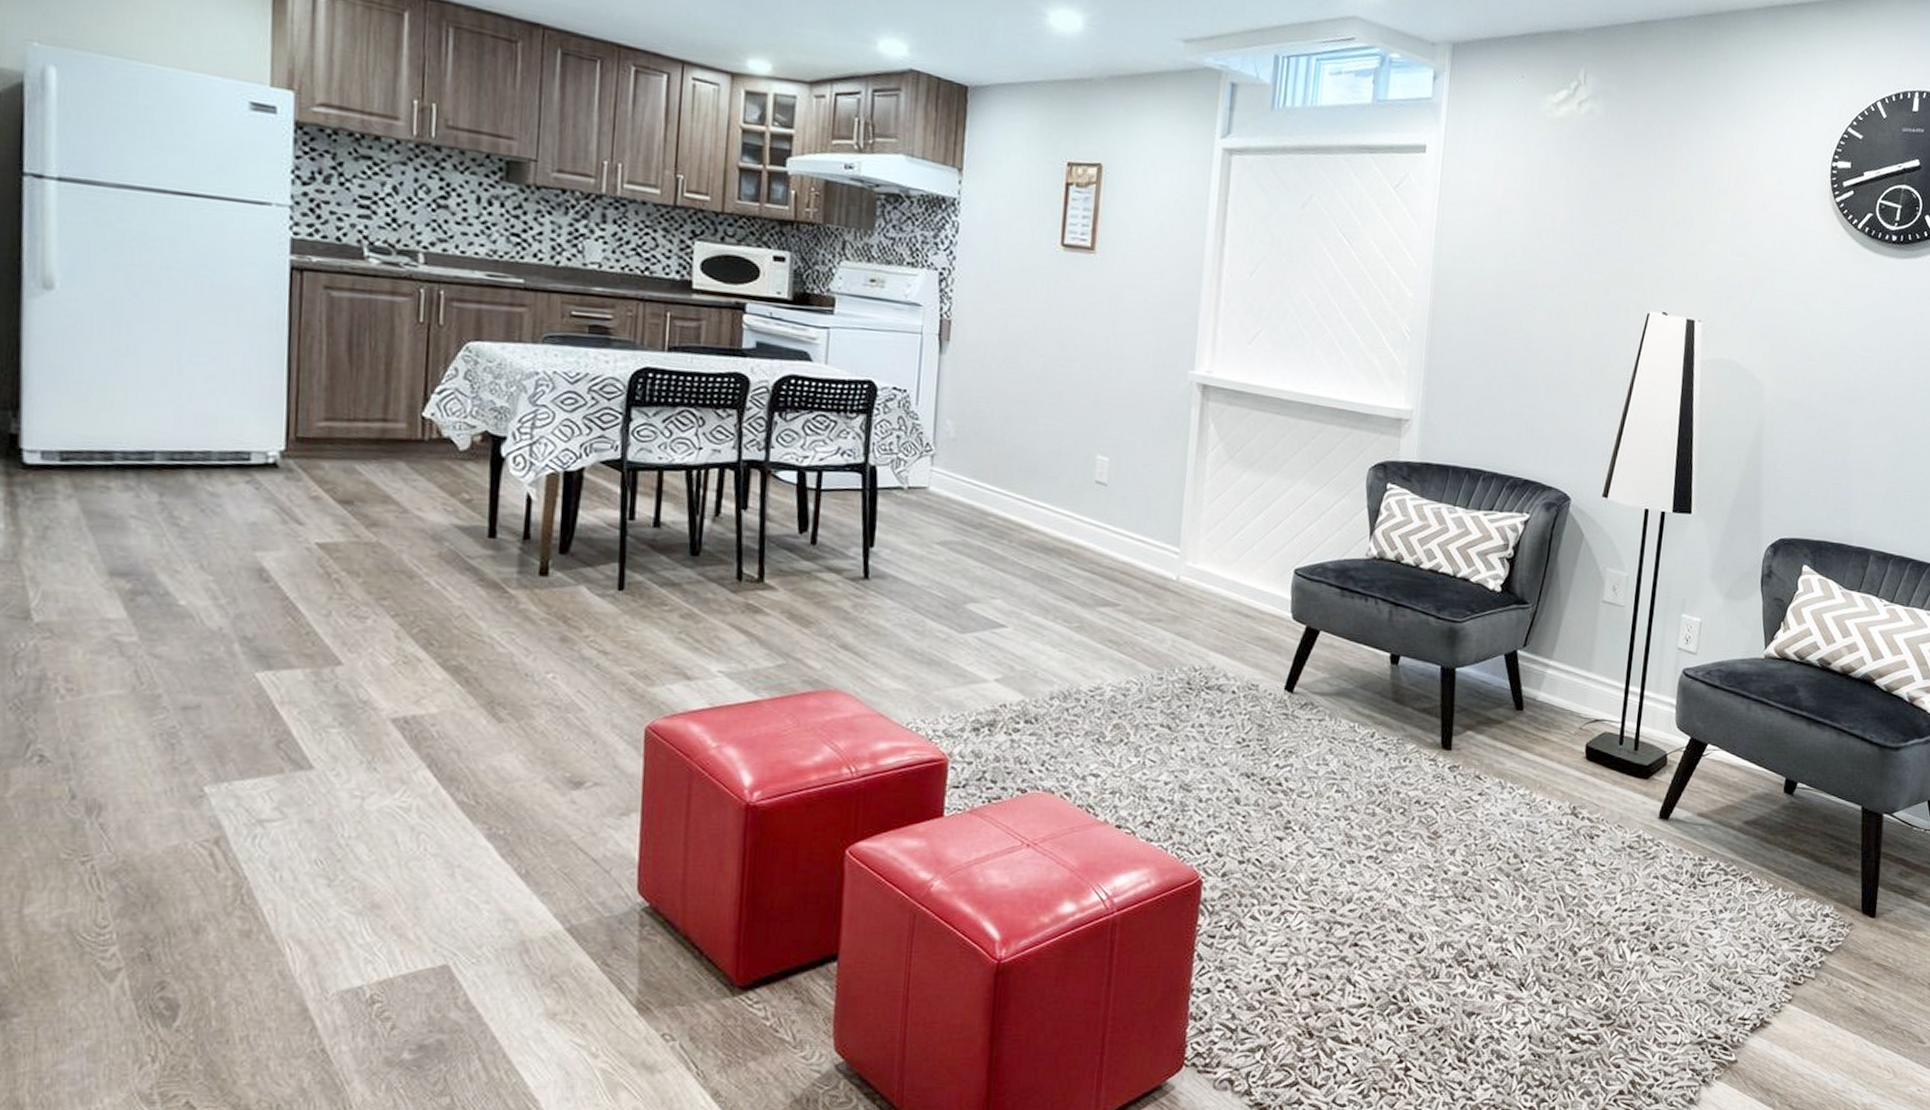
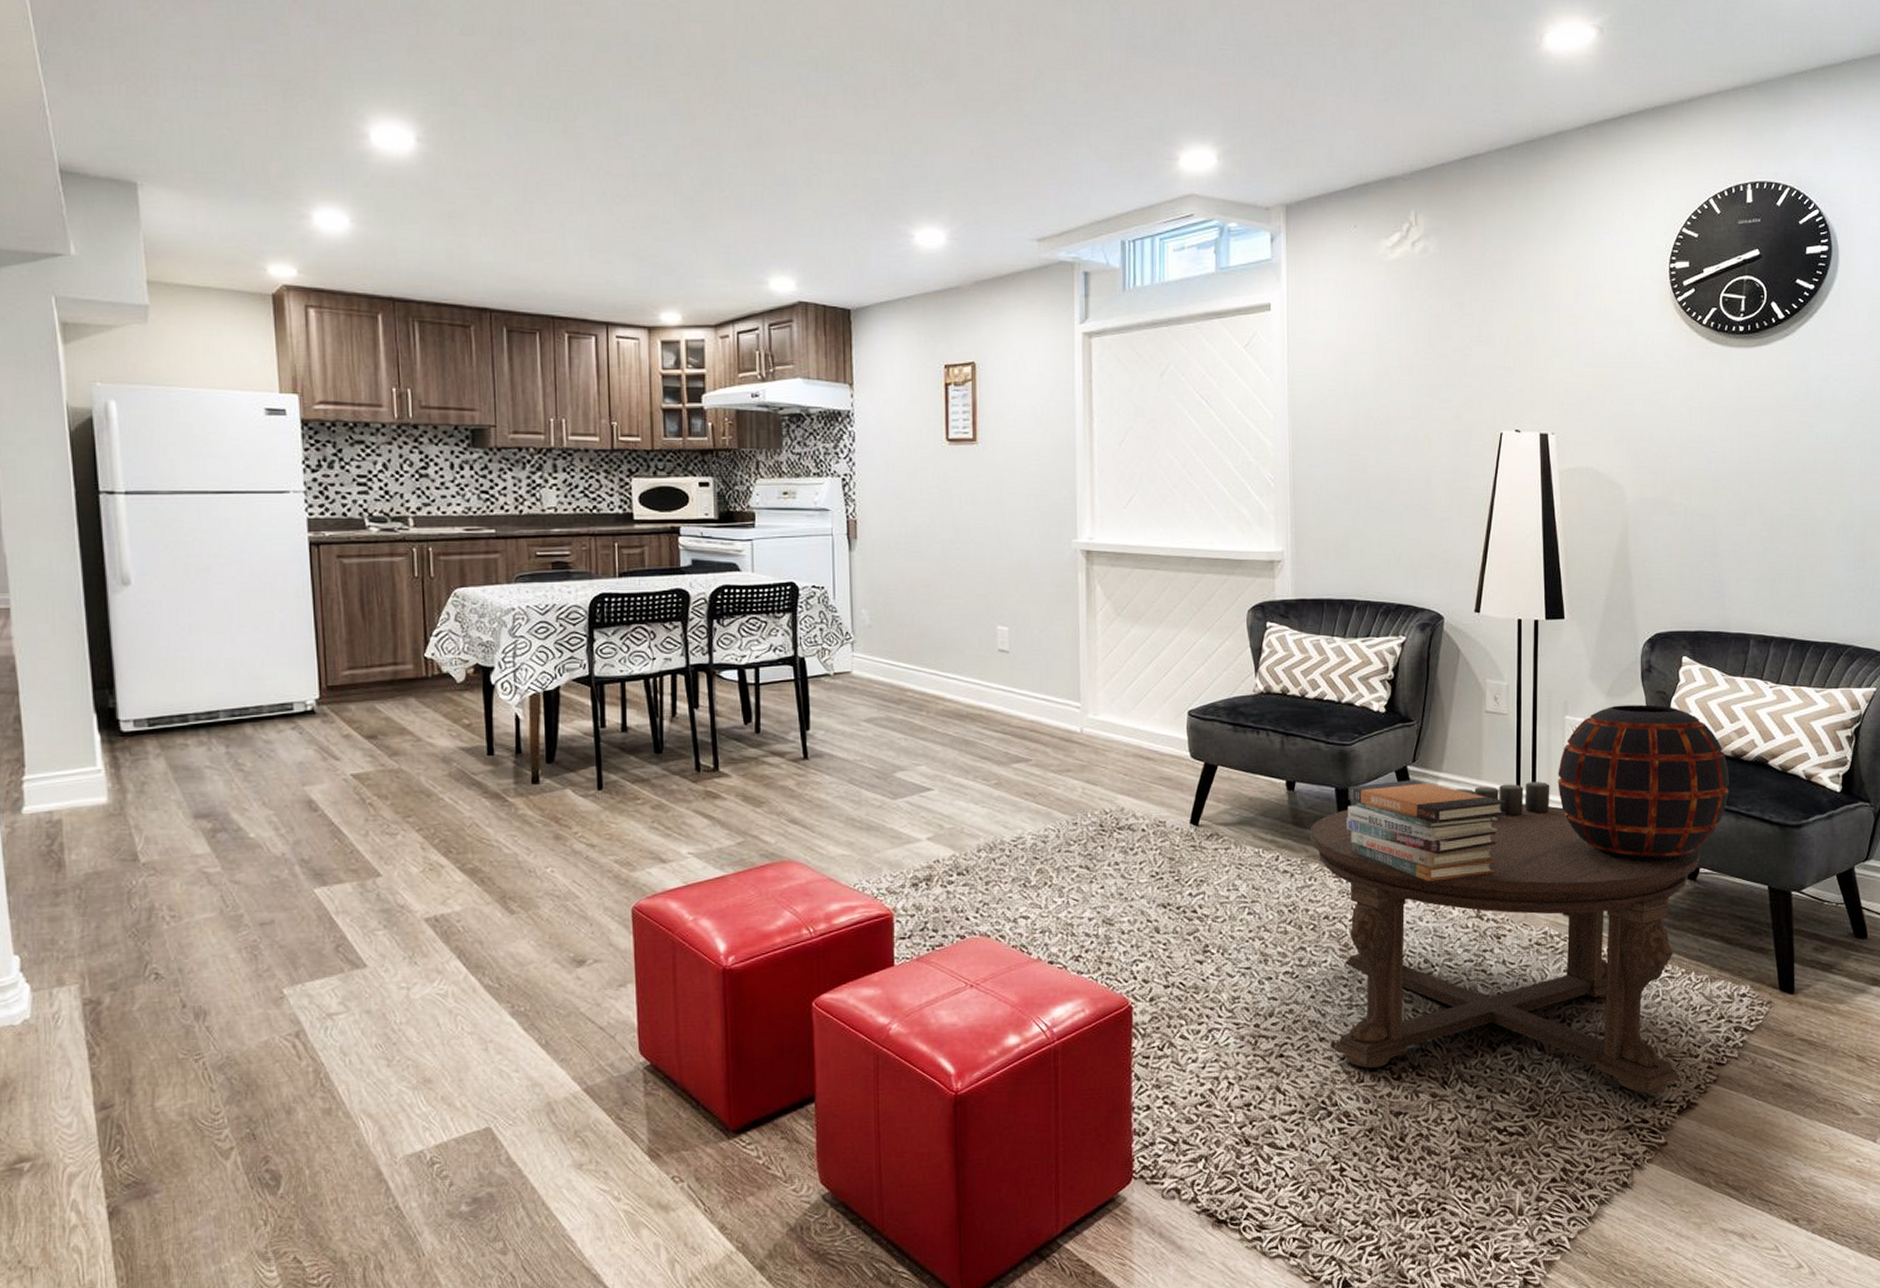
coffee table: none [1409,689,1799,1009] -> present [1311,803,1699,1094]
book stack: none [1448,664,1614,773] -> present [1347,780,1507,881]
candle: none [1563,678,1660,713] -> present [1455,782,1550,818]
decorative vase: none [1667,608,1836,772] -> present [1558,704,1730,861]

